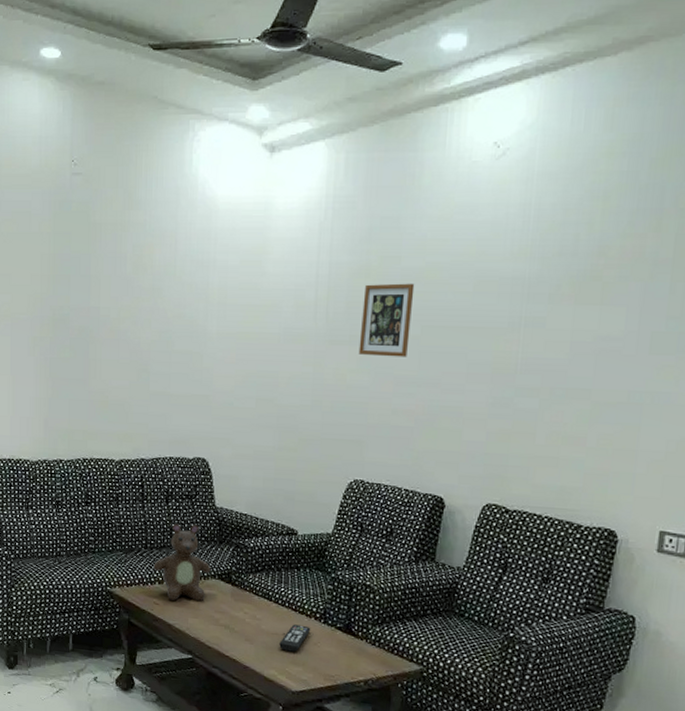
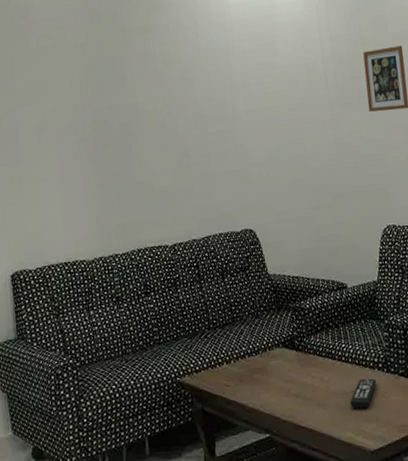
teddy bear: present [153,523,211,602] -> none [219,296,274,379]

